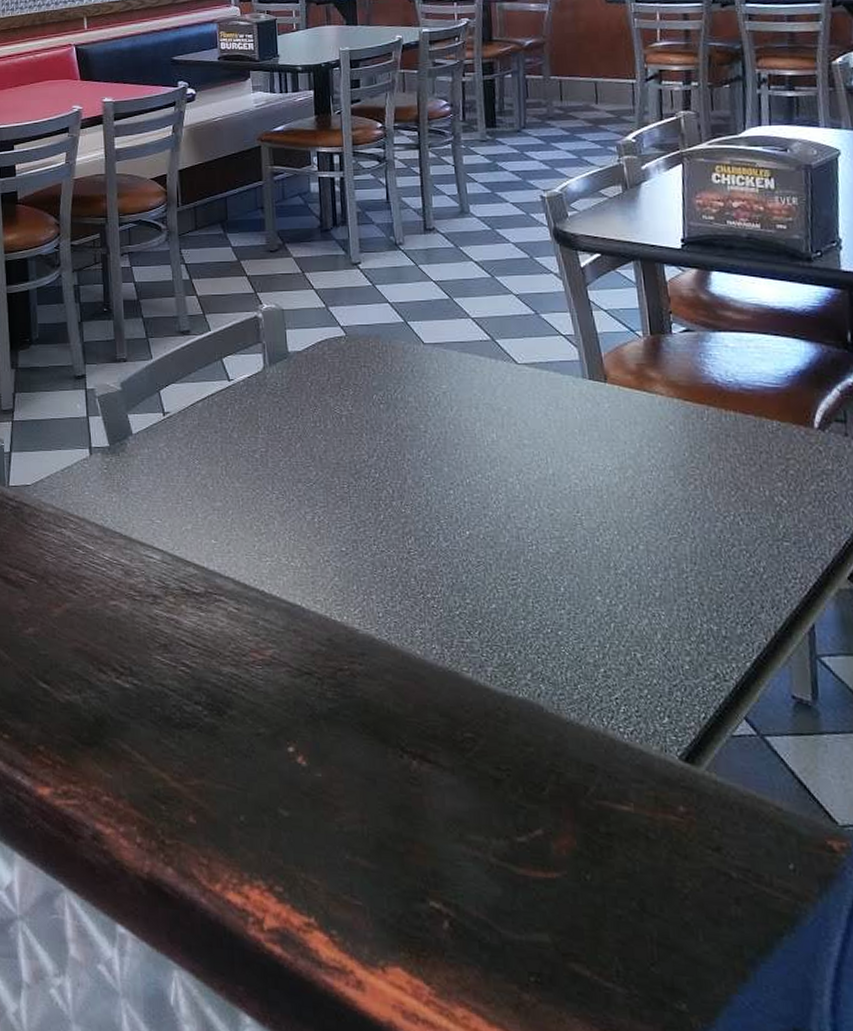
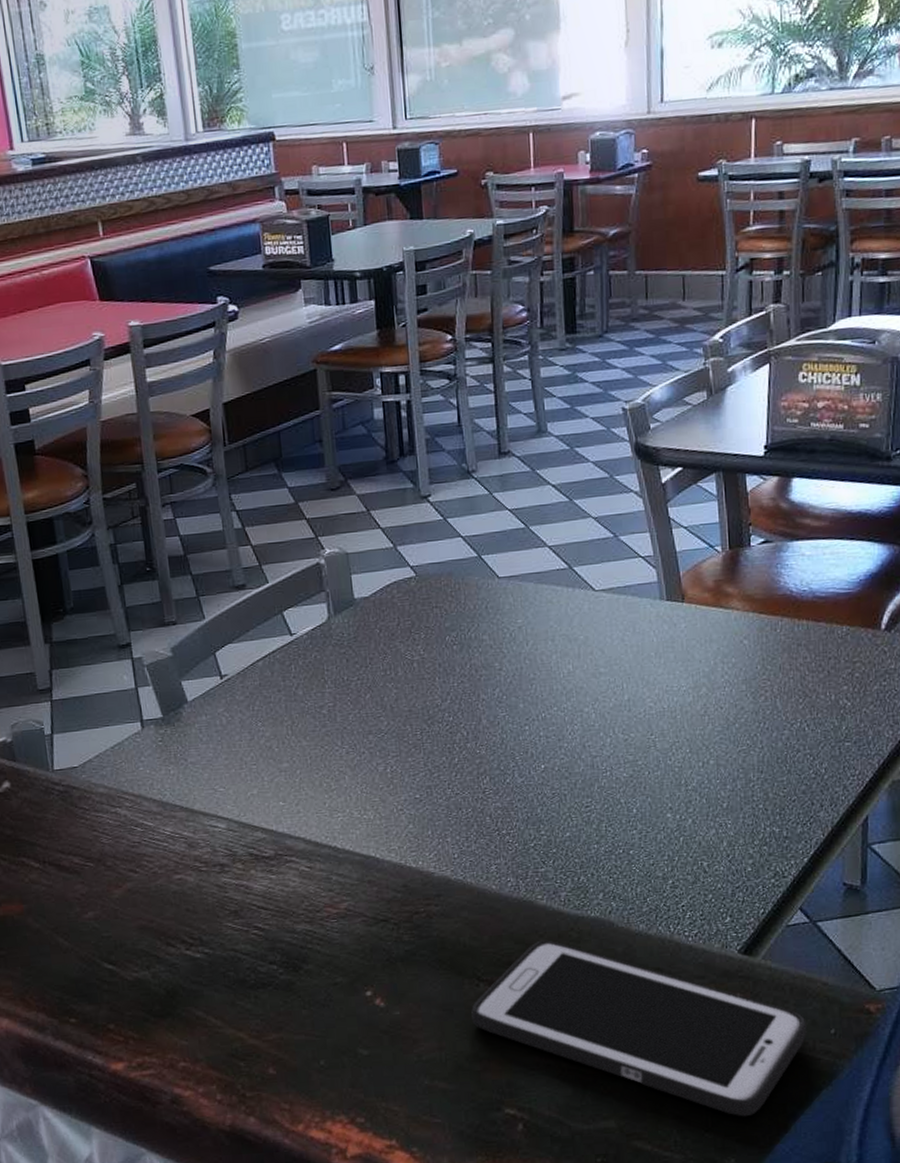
cell phone: none [395,716,762,955] -> present [471,940,807,1117]

